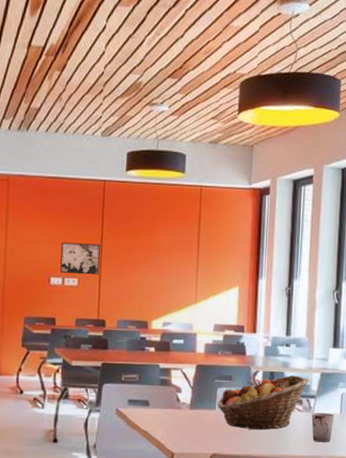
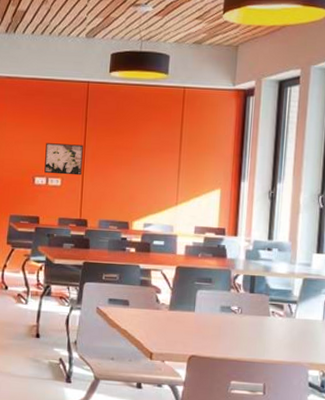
fruit basket: present [217,375,310,431] -> none [196,280,292,334]
cup: present [311,412,335,443] -> none [292,318,317,349]

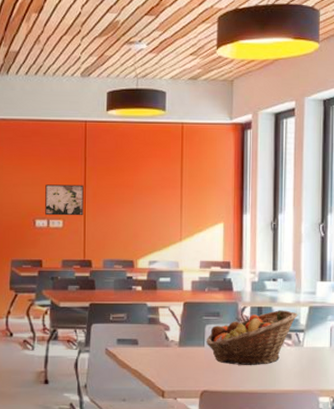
fruit basket: none [196,280,292,334] -> present [206,310,298,366]

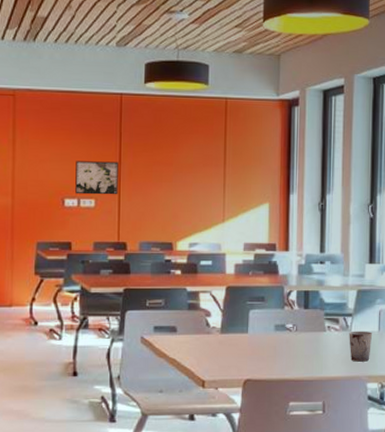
fruit basket: present [206,310,298,366] -> none [249,294,346,353]
cup: none [301,346,324,376] -> present [349,331,373,362]

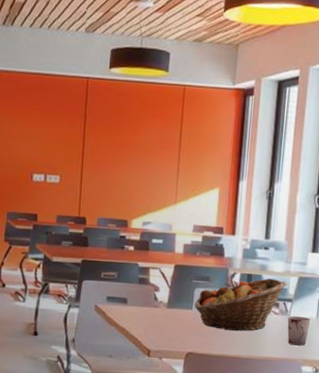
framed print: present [75,161,119,195] -> none [43,139,82,173]
fruit basket: none [249,294,346,353] -> present [194,278,287,332]

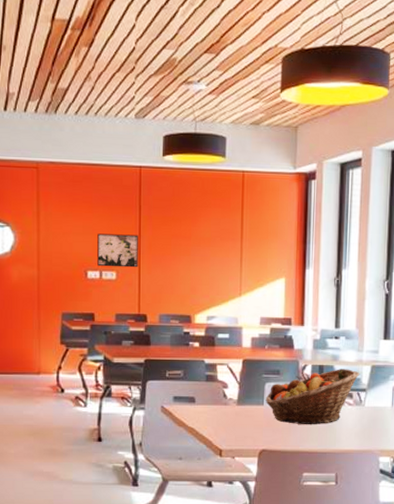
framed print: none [43,139,82,173] -> present [97,233,138,268]
cup: present [287,316,311,346] -> none [362,406,386,436]

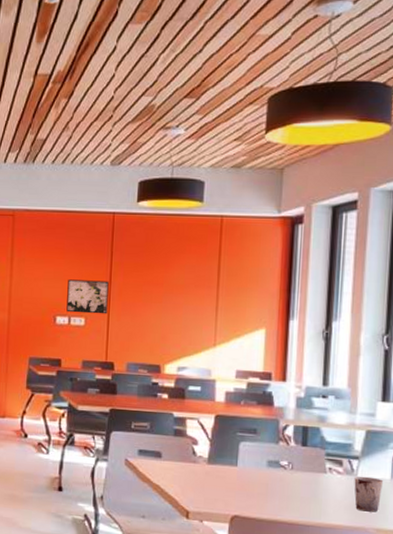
fruit basket: present [265,369,360,425] -> none [239,431,352,493]
cup: none [362,406,386,436] -> present [354,476,384,512]

